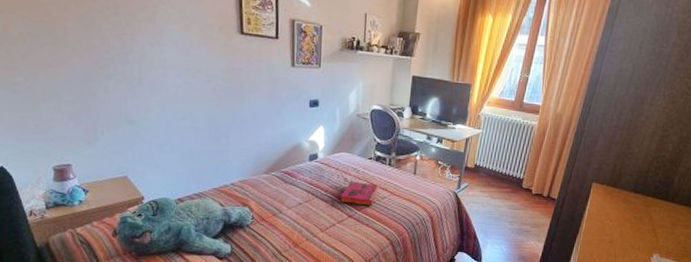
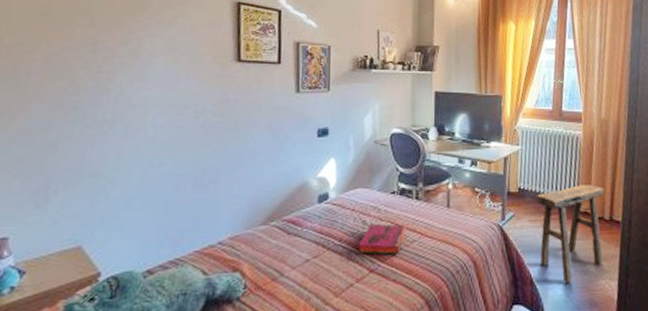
stool: none [485,167,547,241] -> present [536,185,604,284]

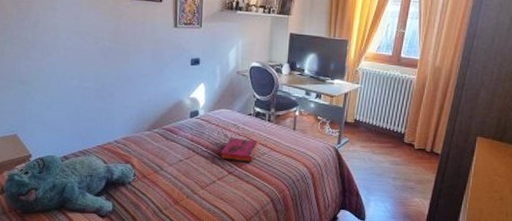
stool: present [536,185,604,284] -> none [367,121,429,198]

